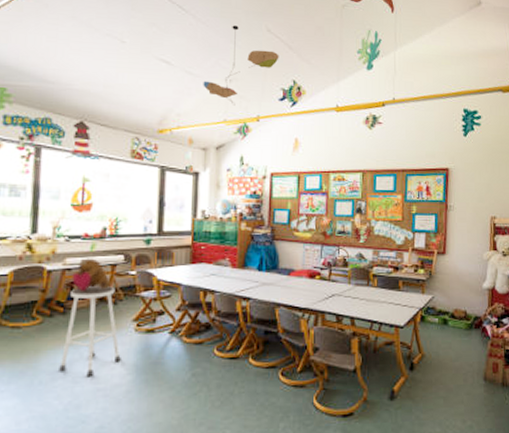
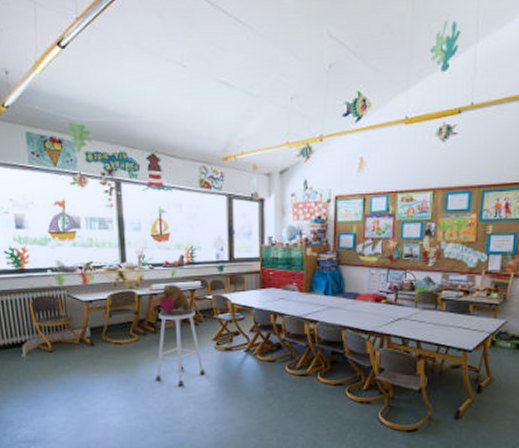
ceiling mobile: present [203,25,279,106] -> none [264,34,342,126]

